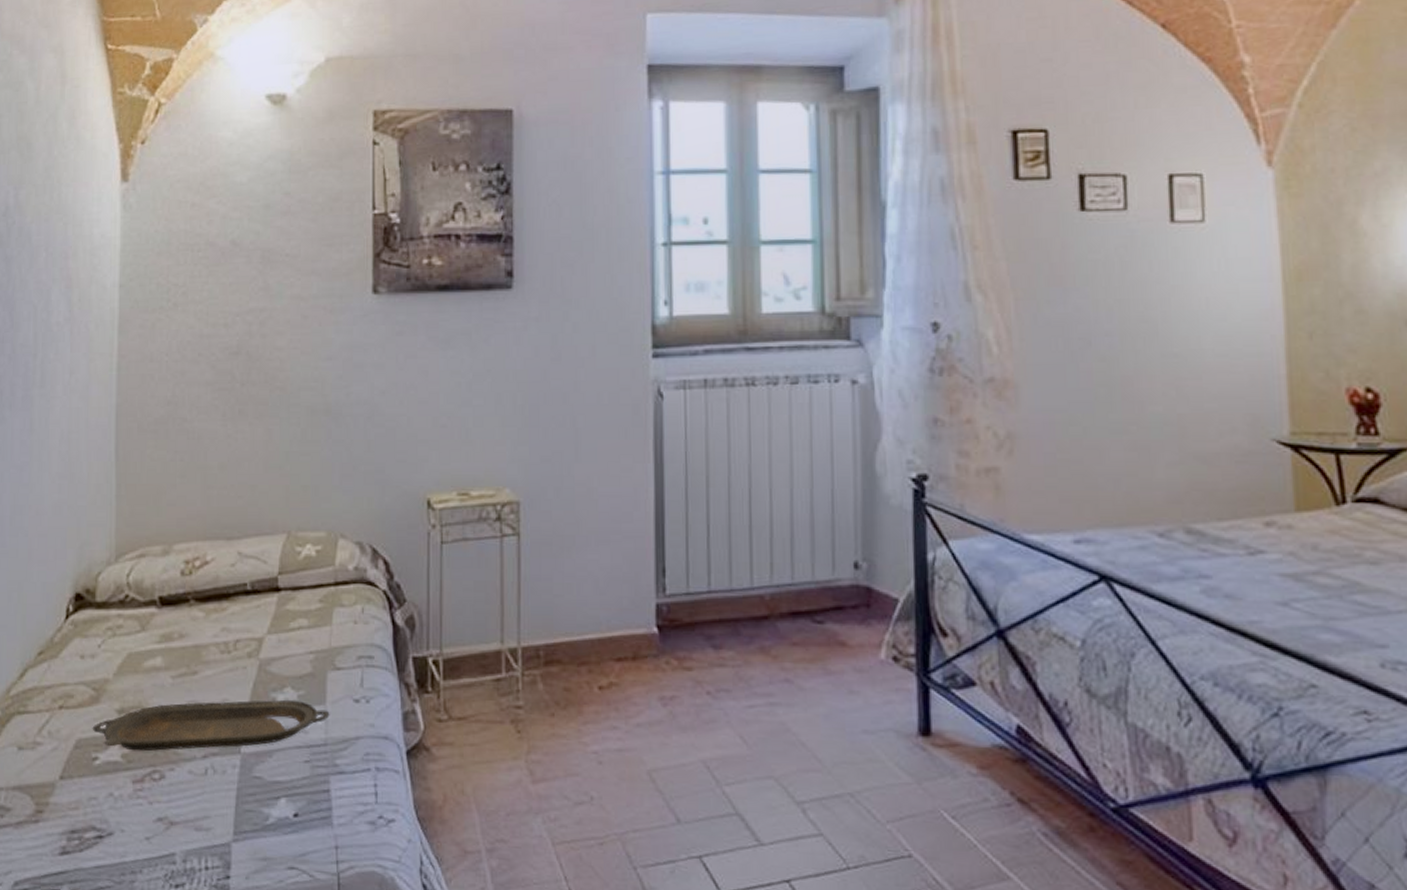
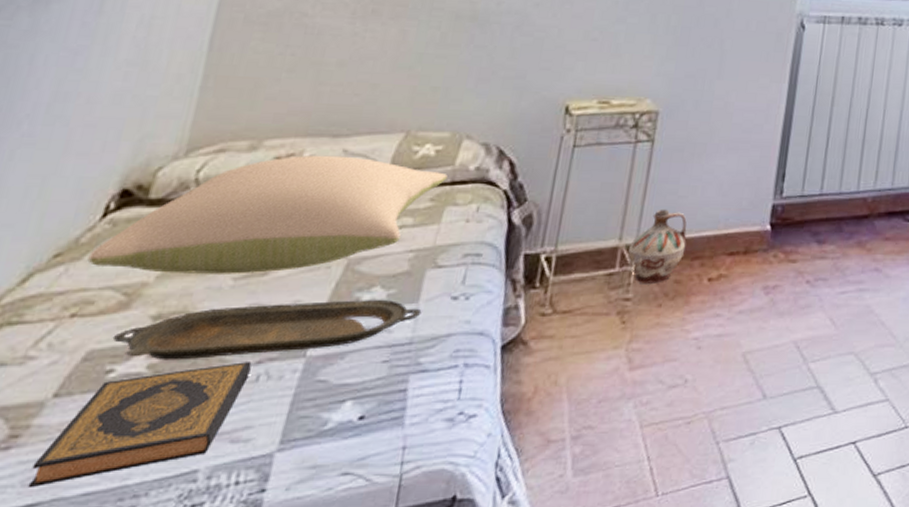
hardback book: none [56,756,199,857] -> present [27,362,252,487]
pillow: none [62,558,330,673] -> present [87,155,447,274]
ceramic jug: none [512,609,570,691] -> present [627,209,687,283]

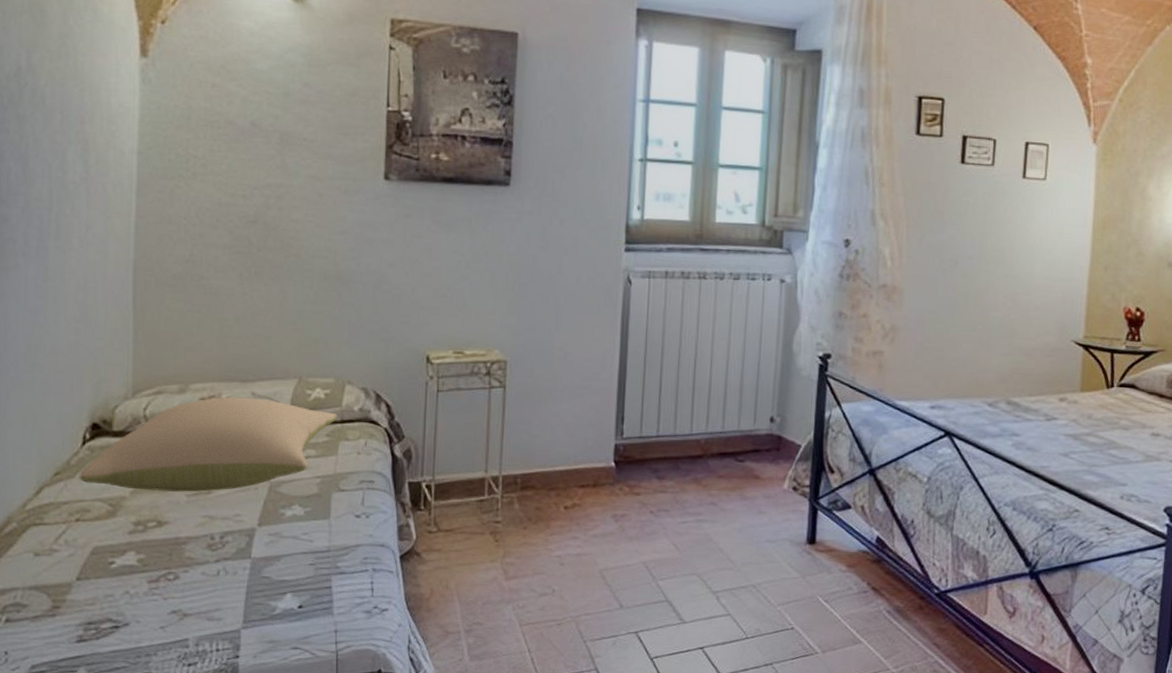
hardback book: present [27,362,252,487] -> none [73,560,212,644]
serving tray: present [112,300,422,360] -> none [108,515,333,557]
ceramic jug: present [627,209,687,283] -> none [494,446,543,509]

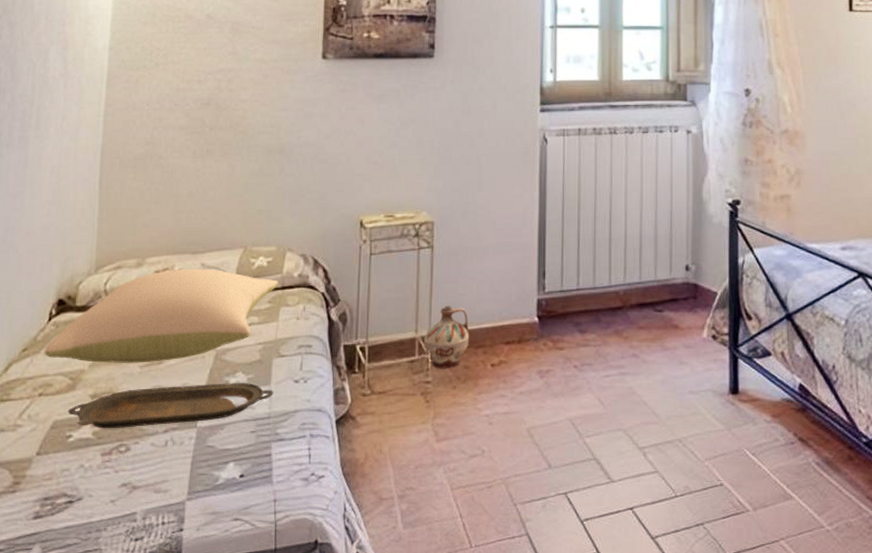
serving tray: none [108,515,333,557] -> present [67,383,274,429]
ceramic jug: none [494,446,543,509] -> present [424,305,470,369]

